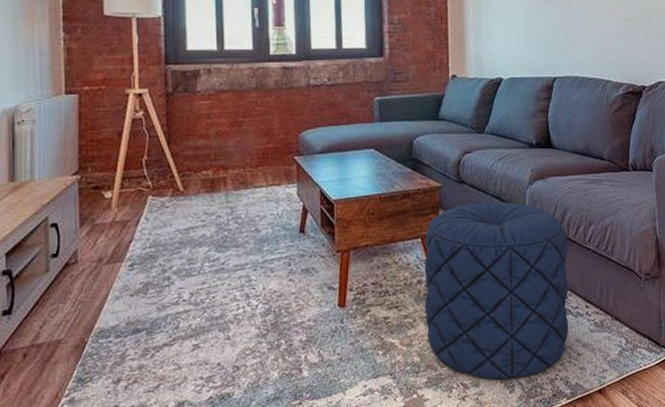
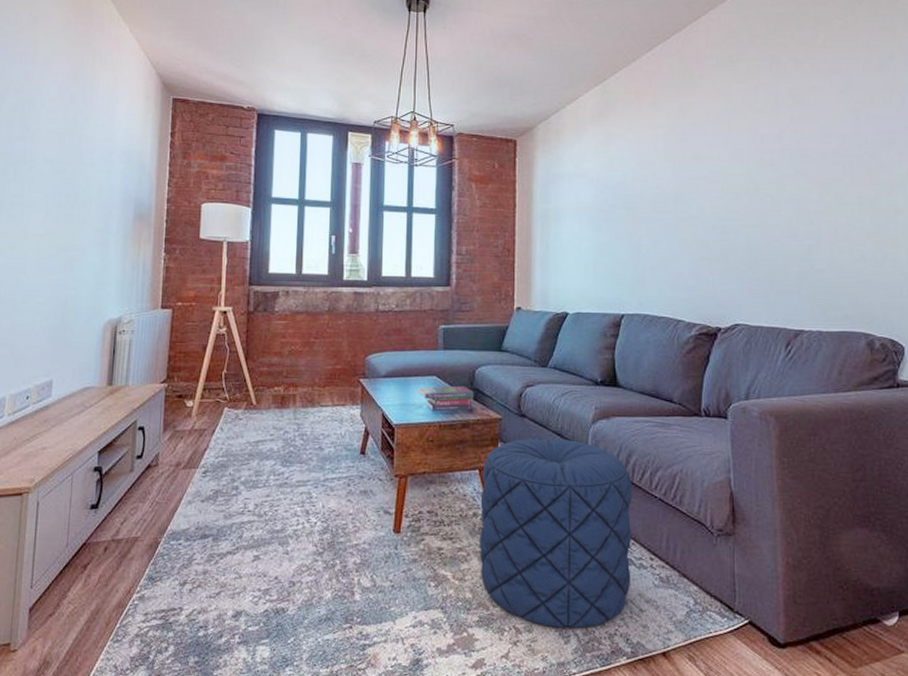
books: none [355,156,413,185] -> present [417,385,474,412]

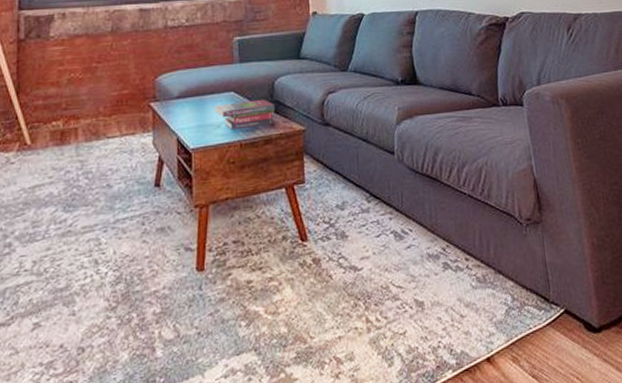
pouf: present [480,438,632,629] -> none [289,144,450,351]

